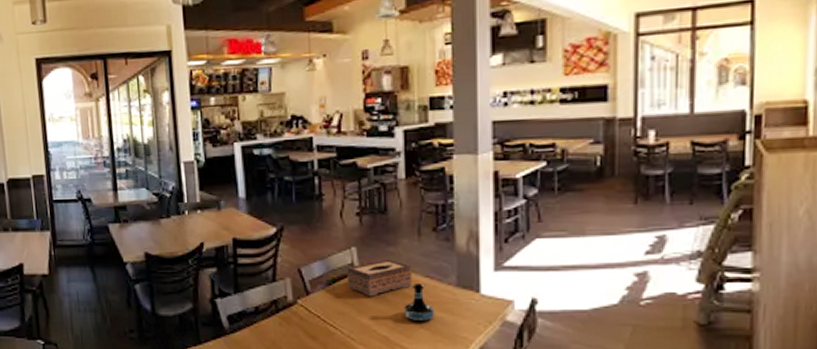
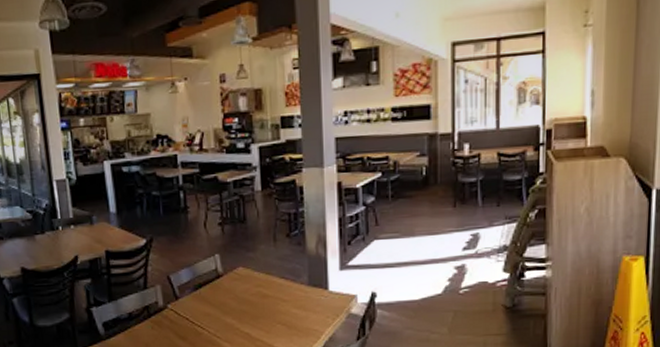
tissue box: present [347,259,413,297] -> none [211,263,270,299]
tequila bottle: present [404,284,434,323] -> none [263,284,289,320]

